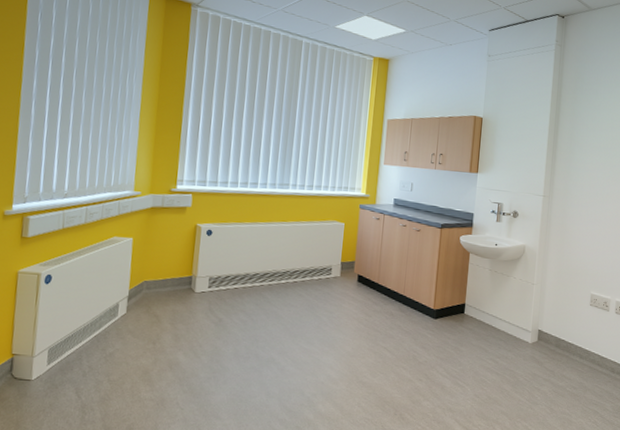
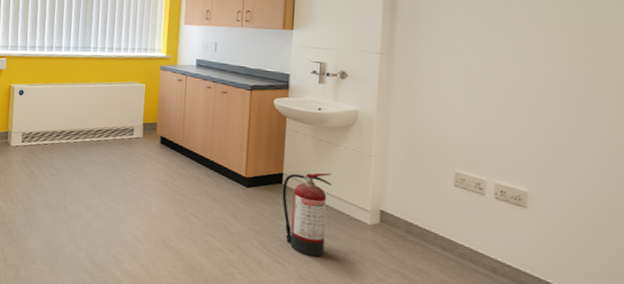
fire extinguisher: none [463,301,504,376] -> present [282,172,332,257]

